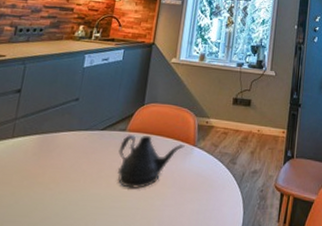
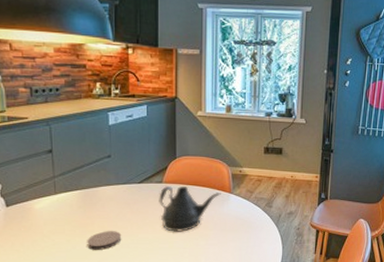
coaster: none [31,183,73,206] -> present [87,231,122,250]

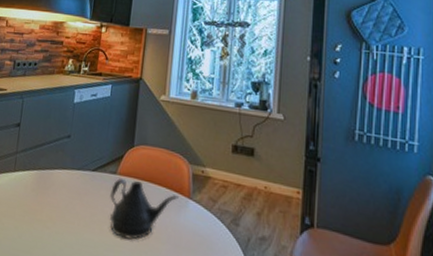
coaster: present [87,231,122,250] -> none [32,222,68,246]

